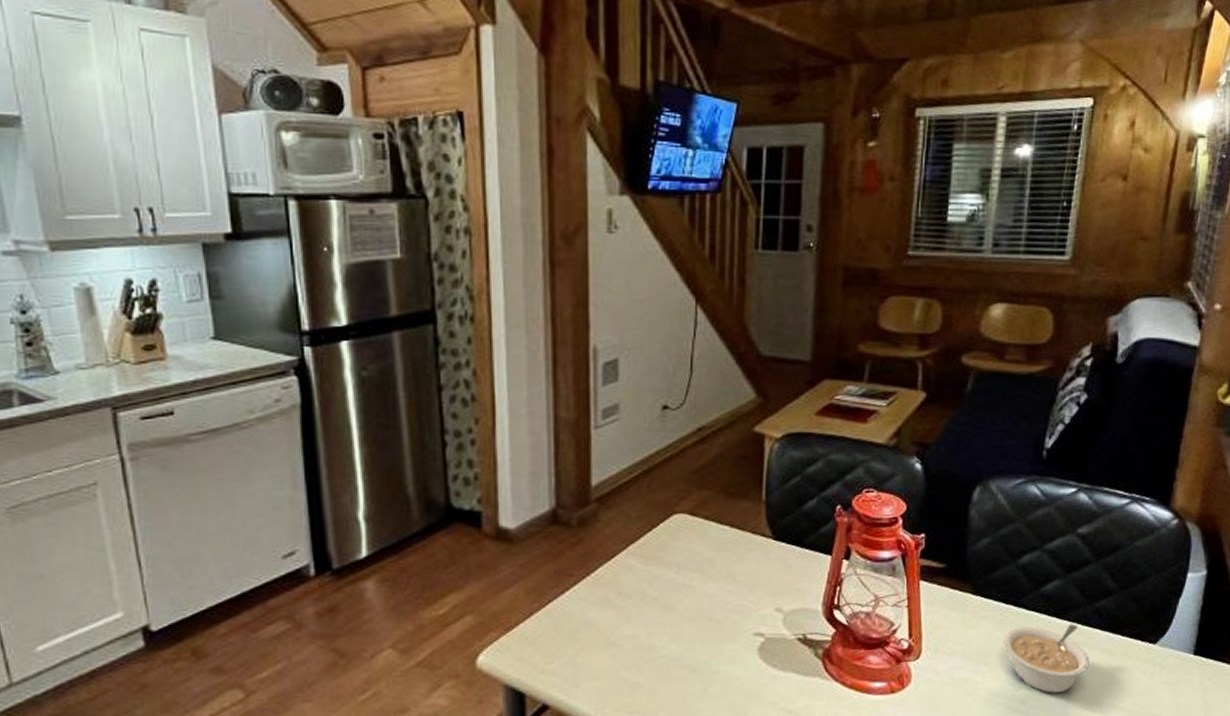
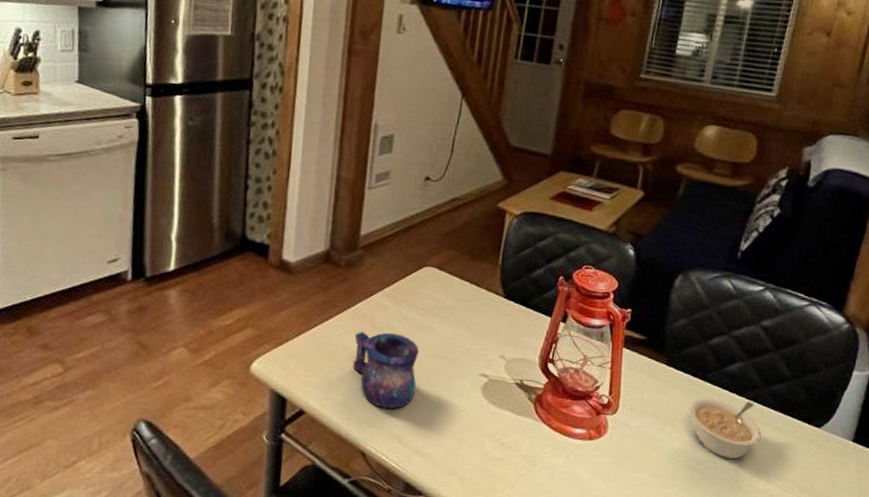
mug: none [598,598,680,689] -> present [352,332,419,409]

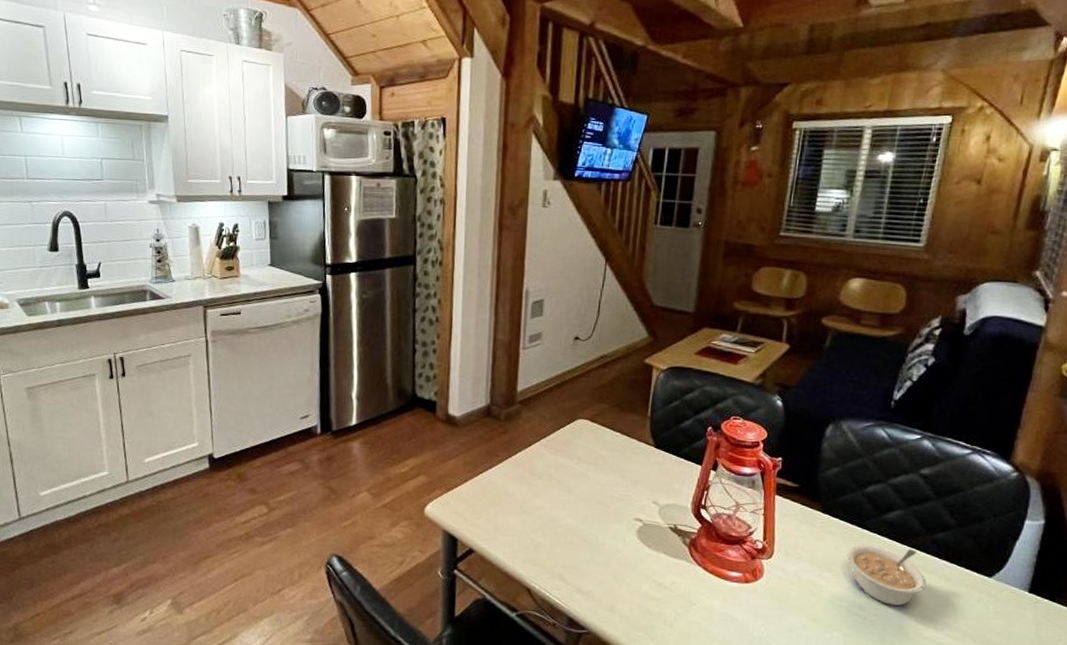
mug: present [352,332,419,409] -> none [515,479,576,549]

